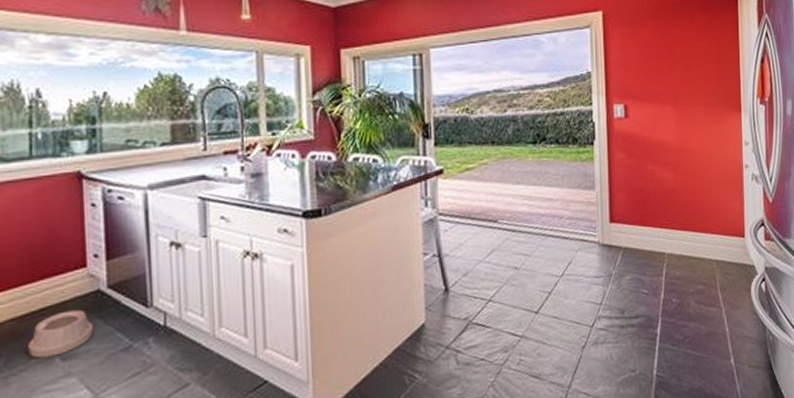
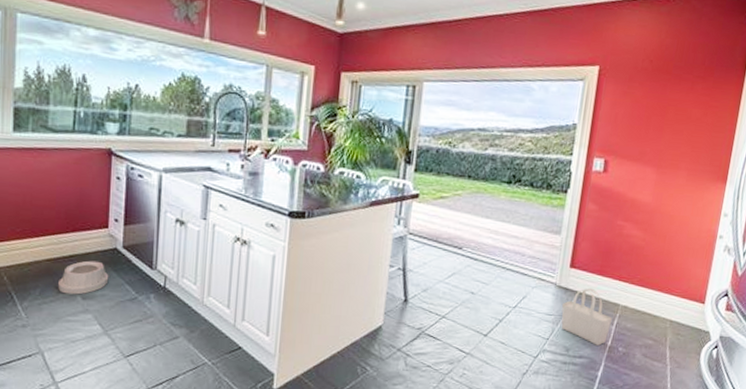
shopping bag: none [609,240,661,301] -> present [561,288,613,346]

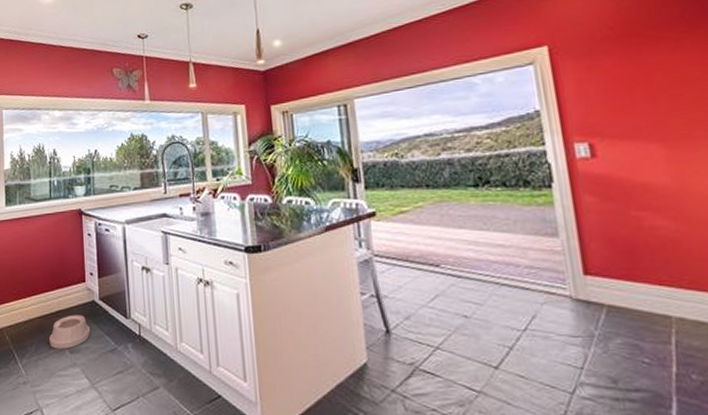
shopping bag: present [561,288,613,346] -> none [588,298,669,373]

